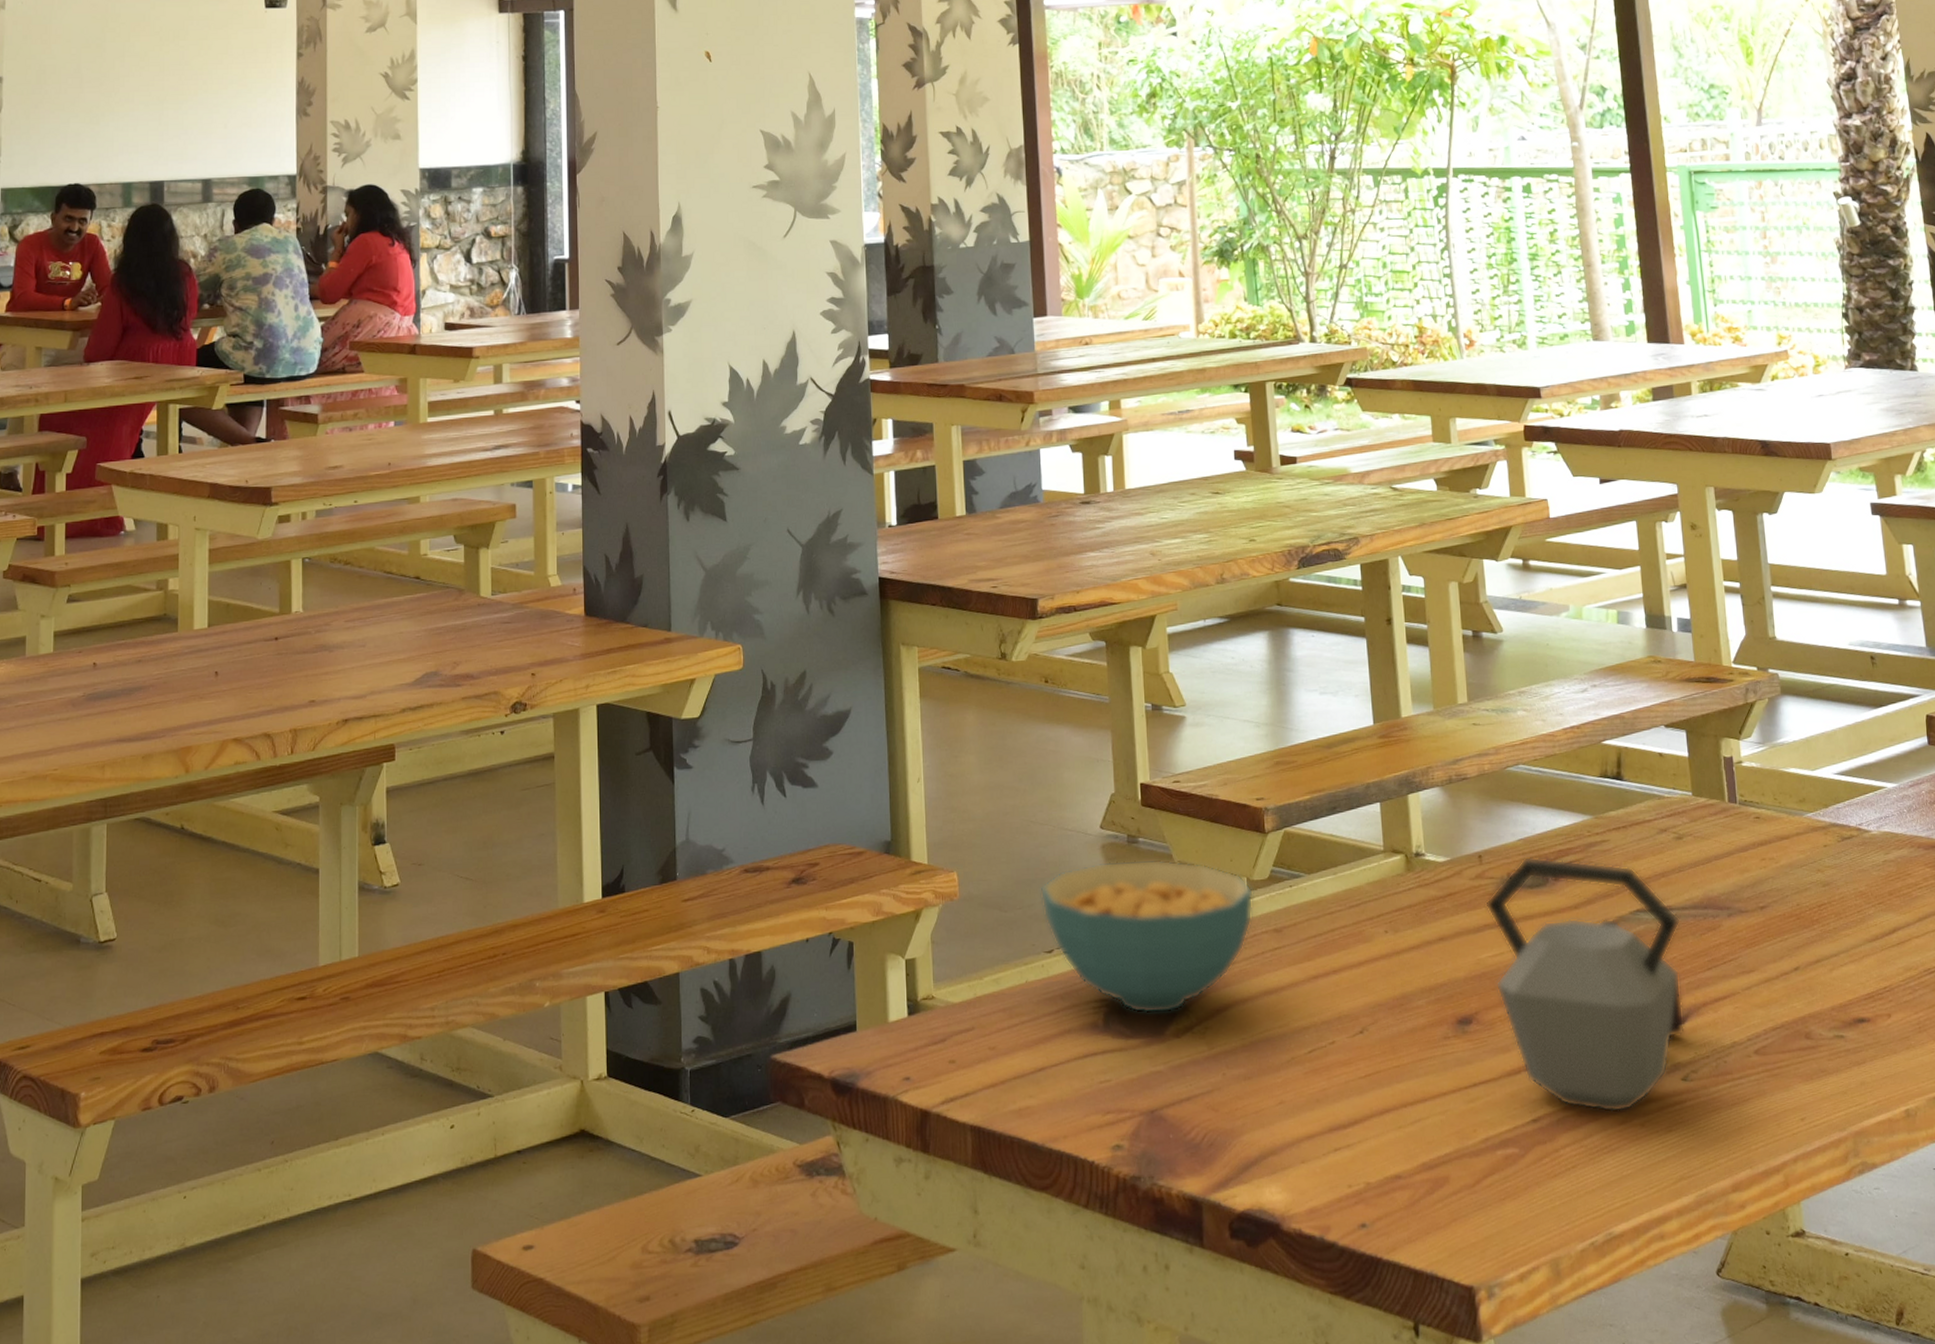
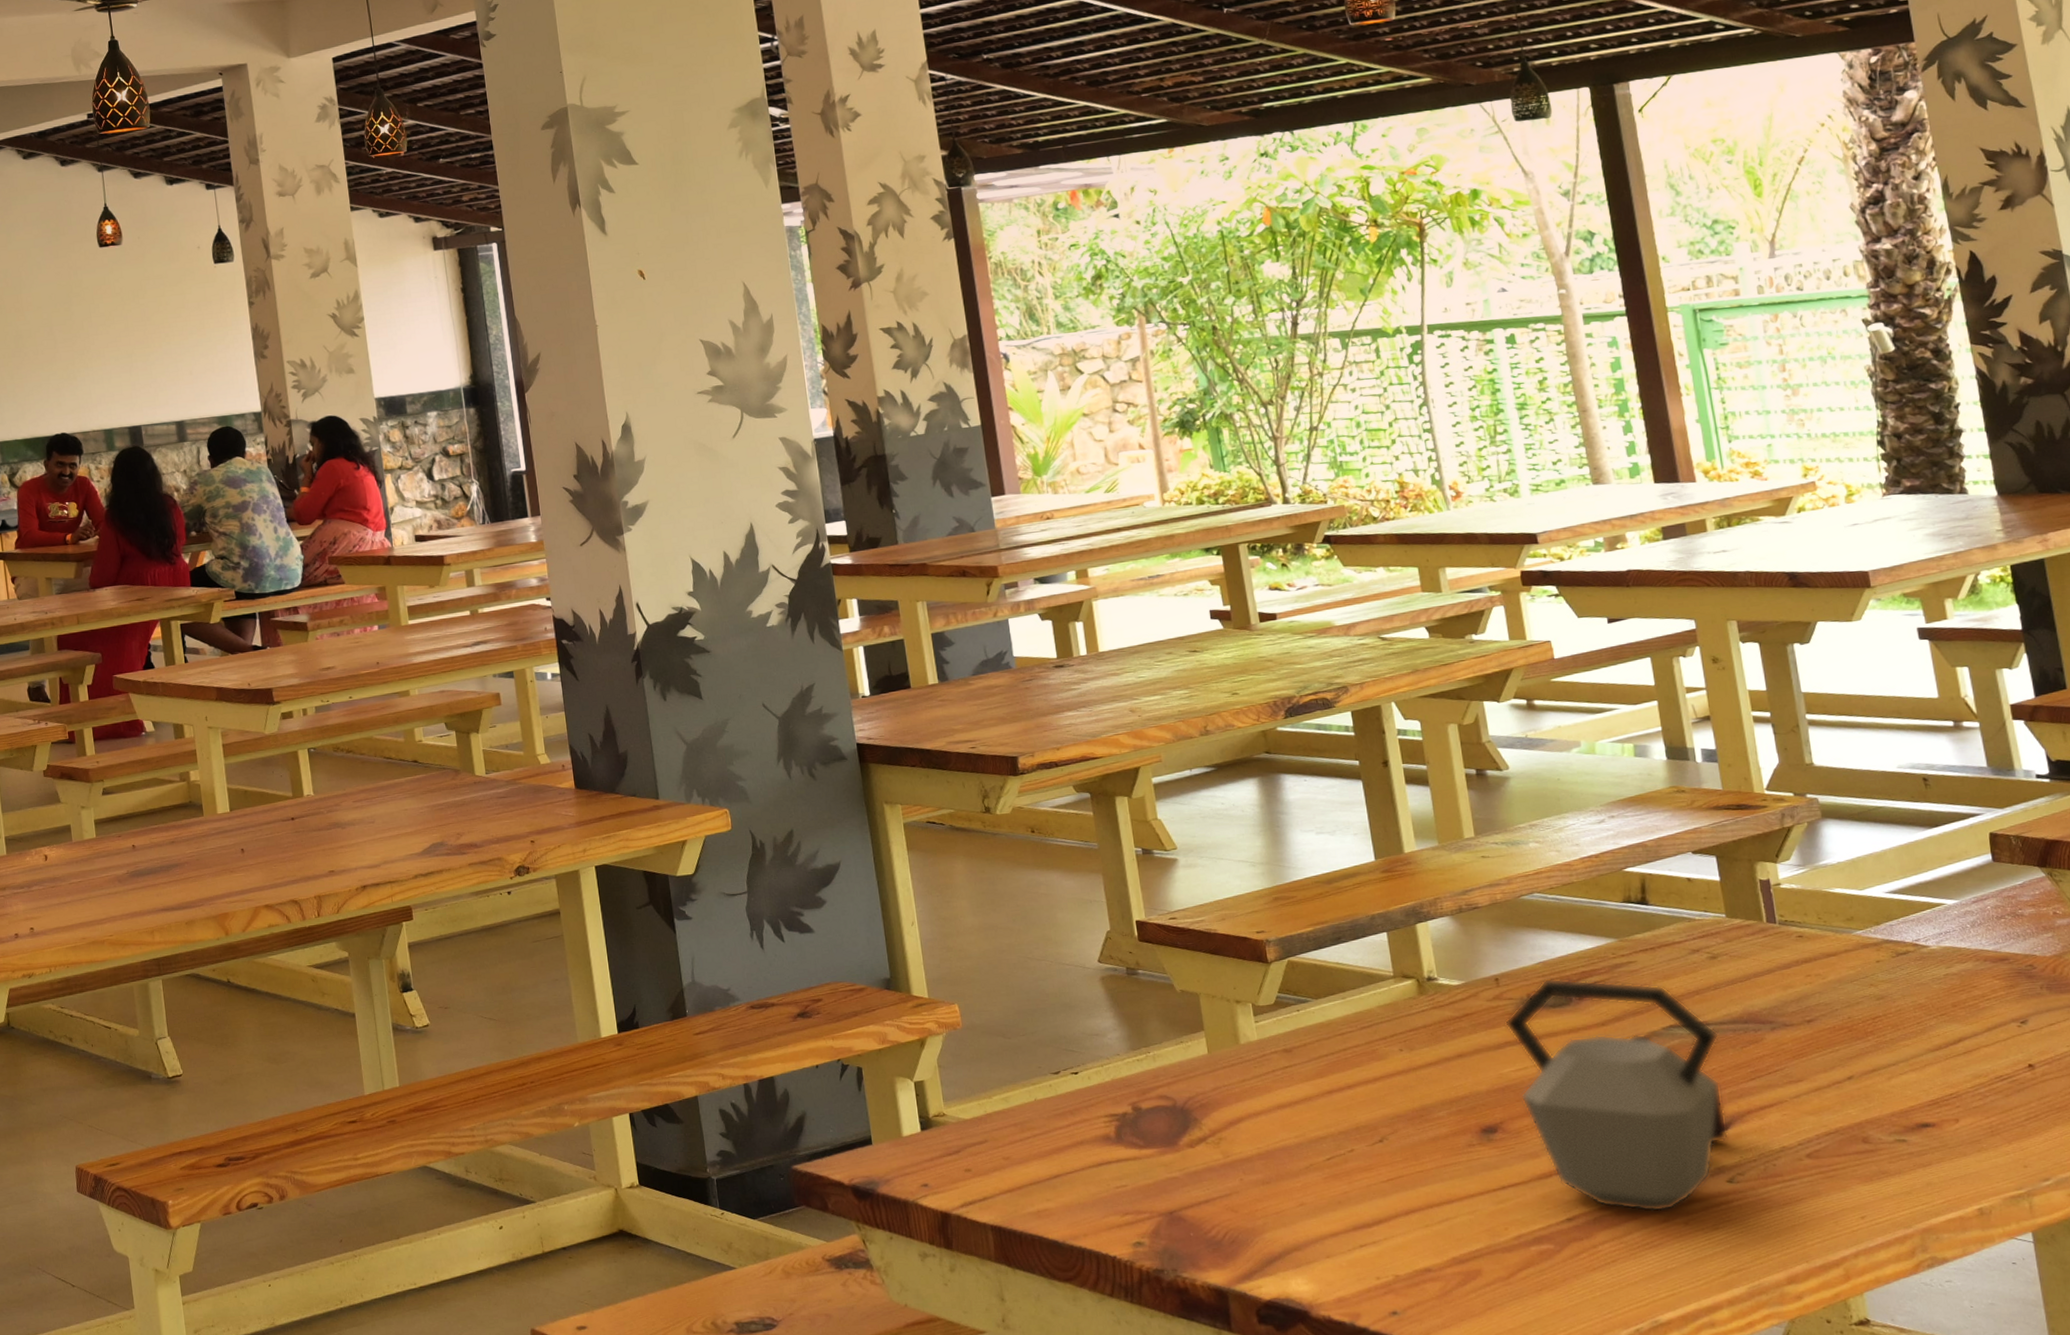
cereal bowl: present [1040,859,1254,1014] -> none [1042,989,1261,1127]

